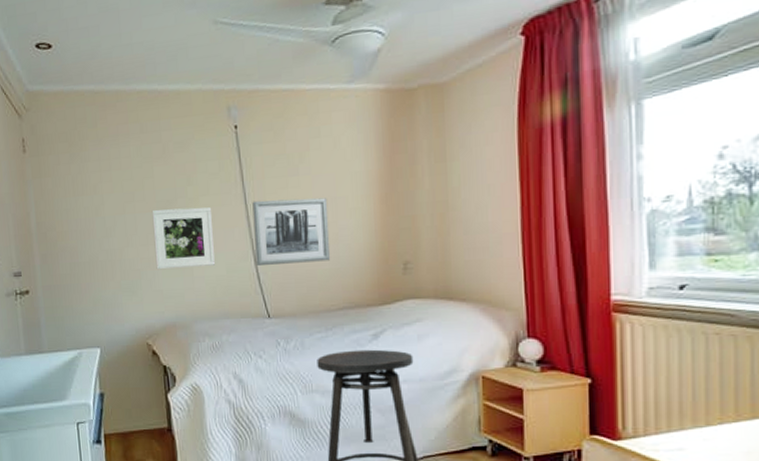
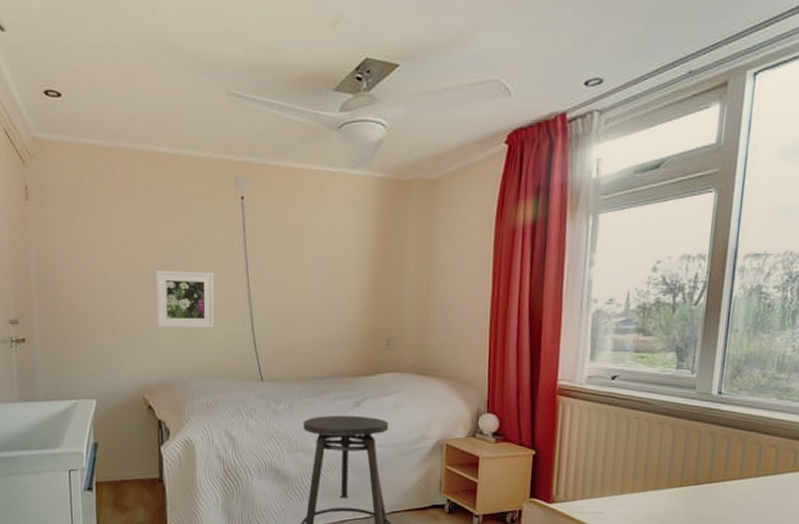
wall art: present [252,198,331,265] -> none [253,270,324,332]

